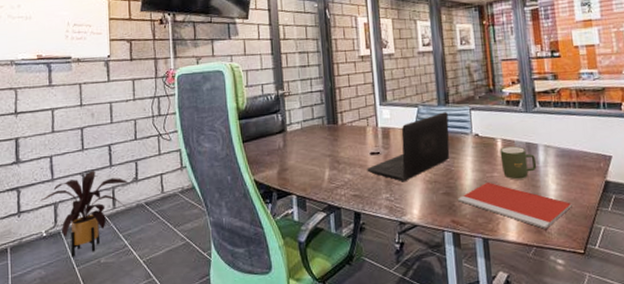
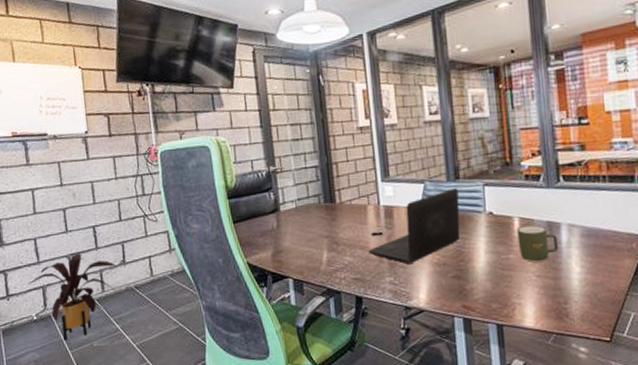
notebook: present [457,182,572,229] -> none [468,264,598,315]

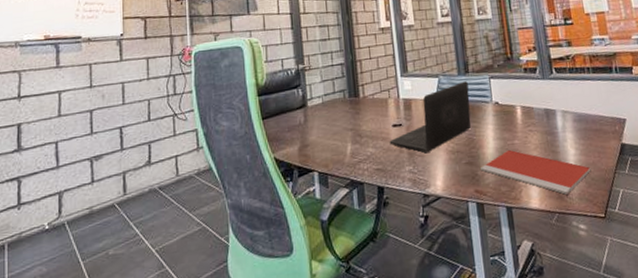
house plant: present [28,253,117,341] -> none [43,155,141,251]
notebook: none [468,264,598,315] -> present [479,149,591,195]
mug: present [516,225,559,262] -> none [519,113,556,147]

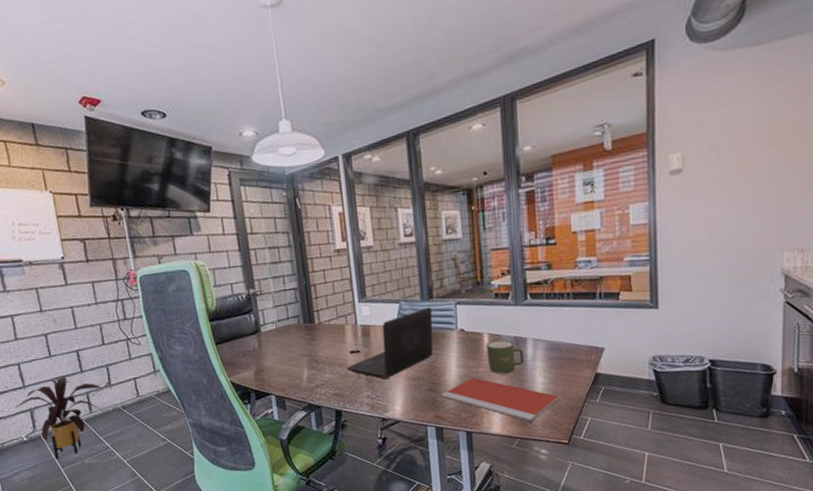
house plant: none [43,155,141,251] -> present [15,377,103,459]
mug: none [519,113,556,147] -> present [486,340,525,375]

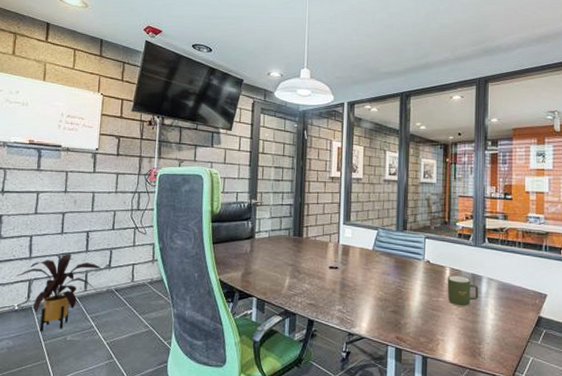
laptop: present [346,307,434,380] -> none [324,237,404,297]
notebook: present [440,377,559,422] -> none [403,305,506,354]

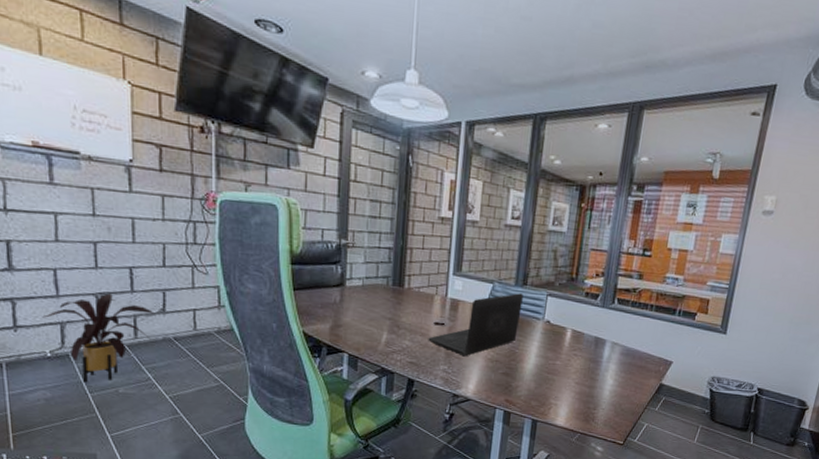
laptop: none [324,237,404,297] -> present [428,293,523,357]
mug: present [447,275,479,307] -> none [566,338,601,371]

